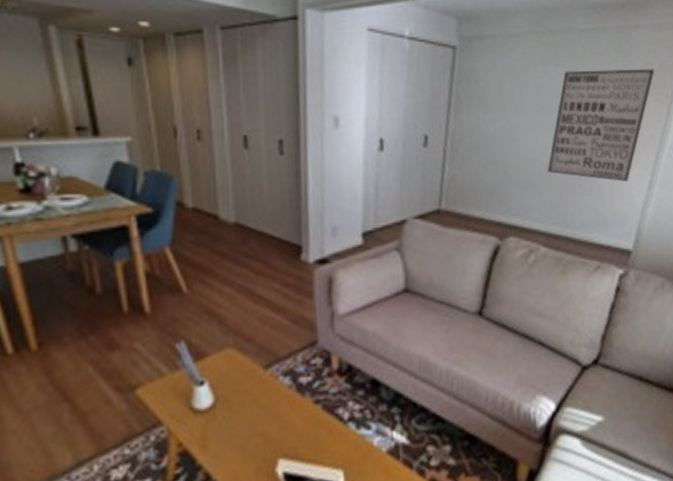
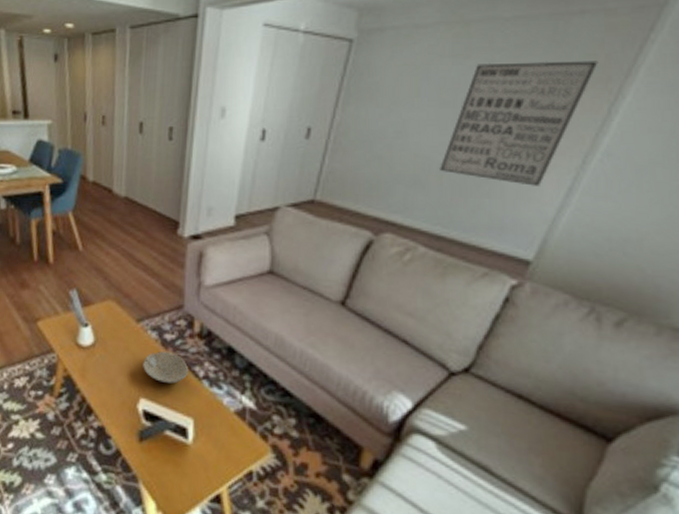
bowl: none [277,397,332,435] -> present [143,351,189,384]

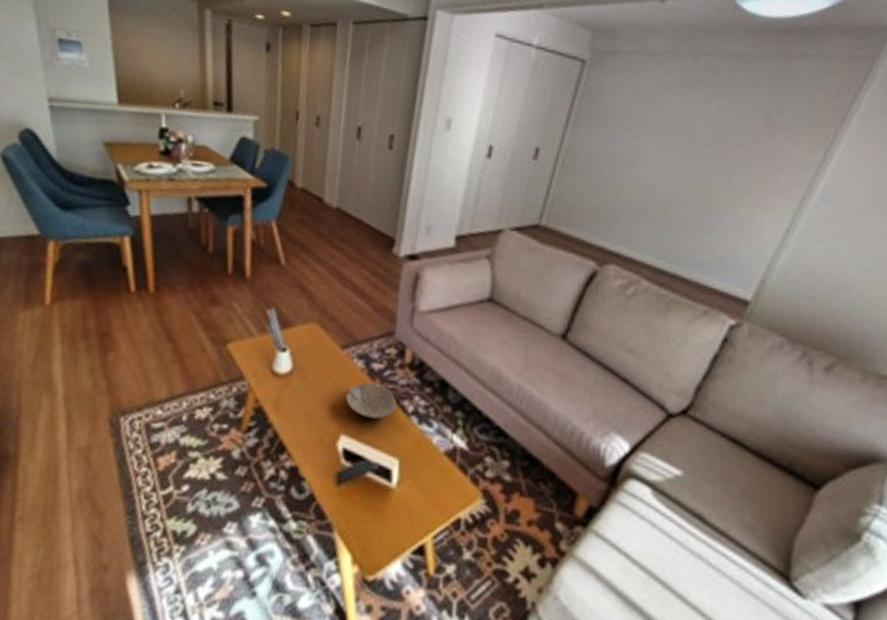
wall art: present [440,60,598,186] -> none [666,97,817,226]

